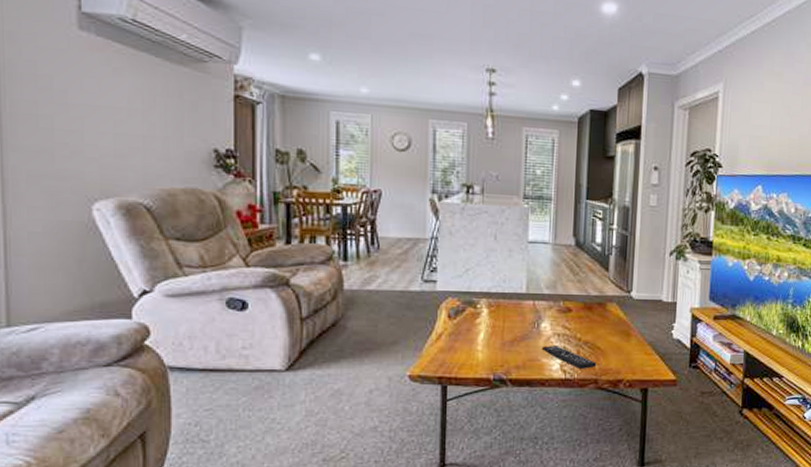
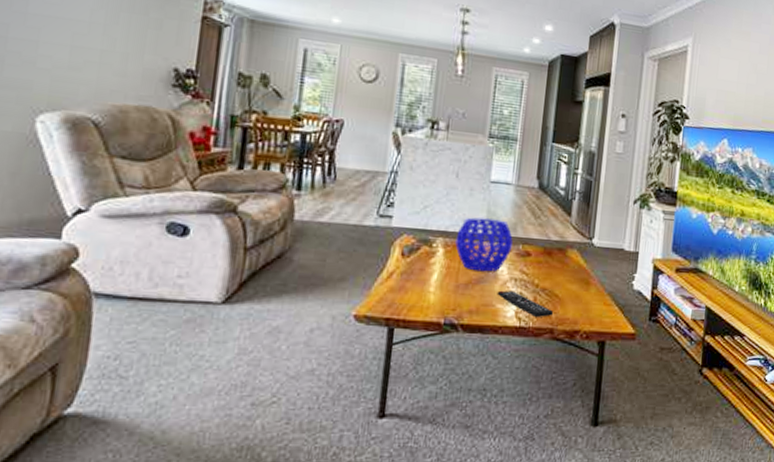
decorative bowl: none [499,277,553,329] -> present [455,217,513,272]

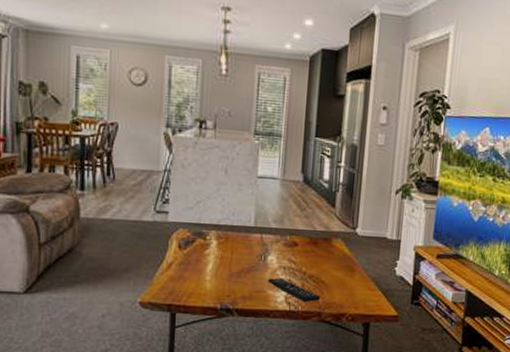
decorative bowl: present [455,217,513,272] -> none [227,211,281,261]

